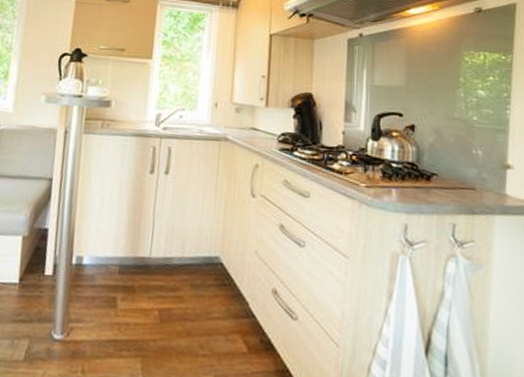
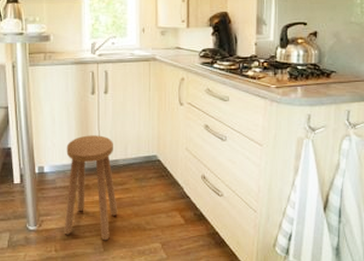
stool: none [96,222,169,365] -> present [64,135,118,241]

